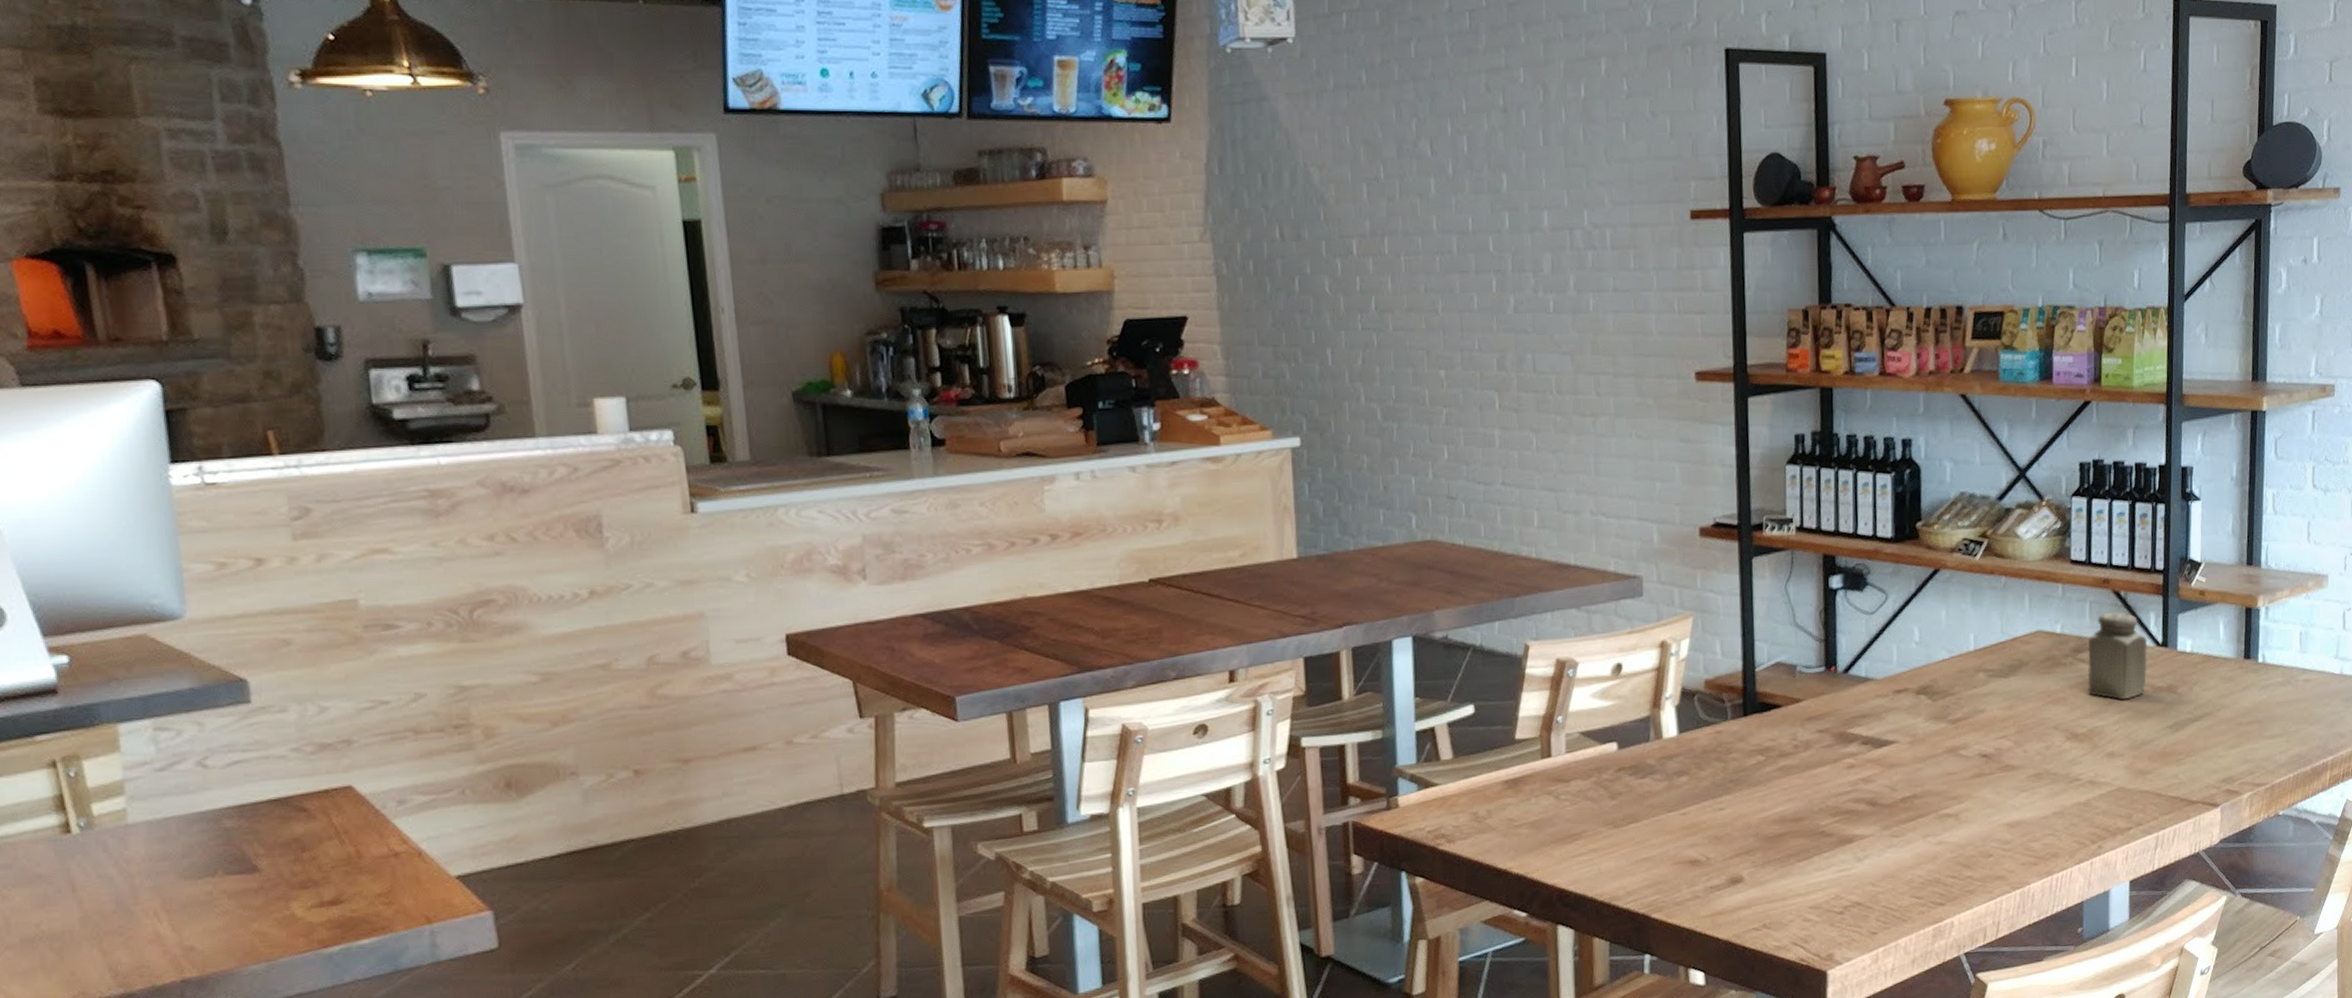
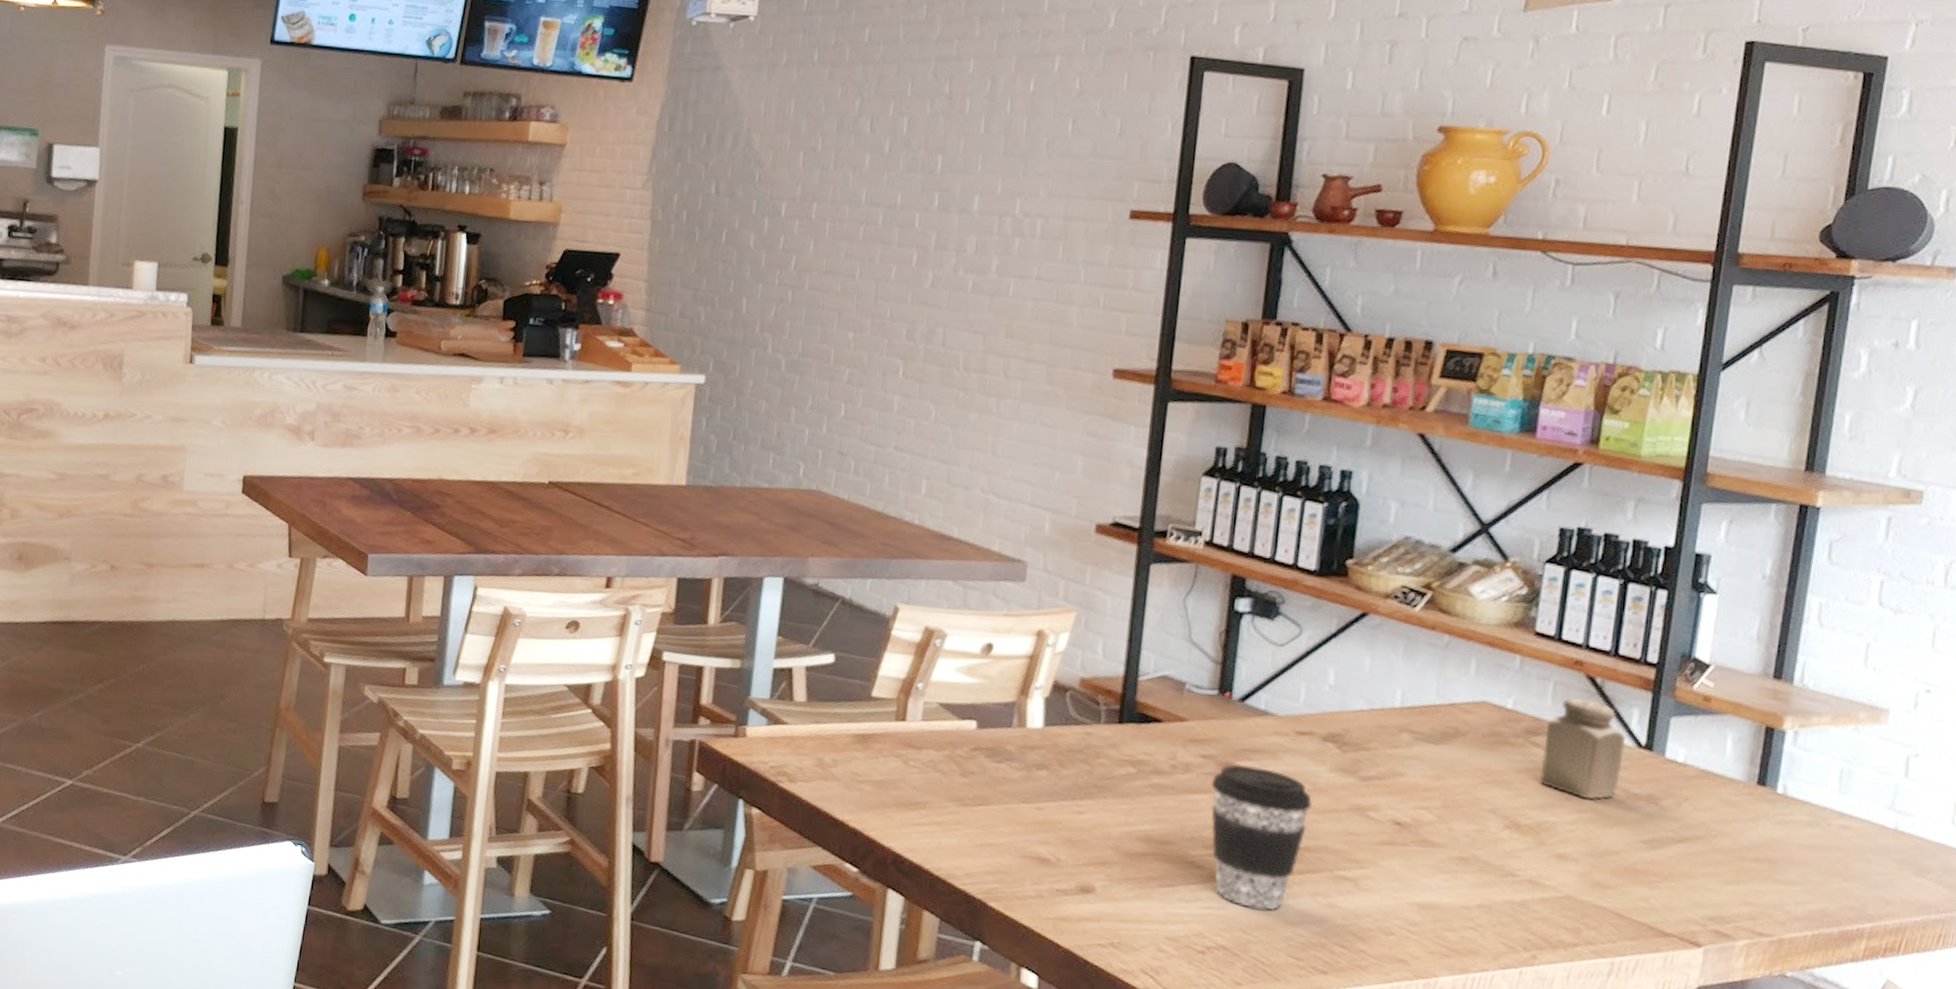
coffee cup: none [1829,731,1914,862] -> present [1210,764,1312,910]

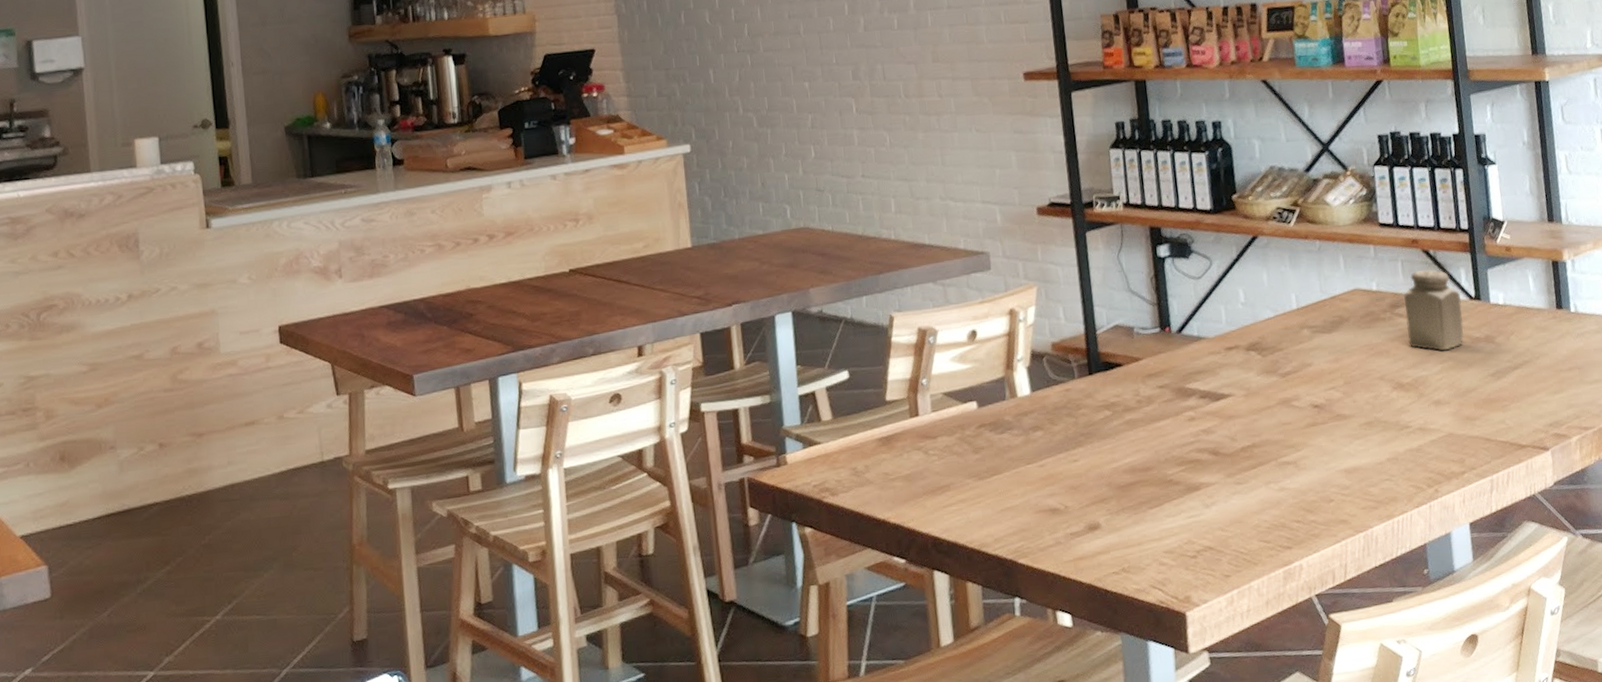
coffee cup: present [1210,764,1312,910] -> none [1170,385,1250,508]

